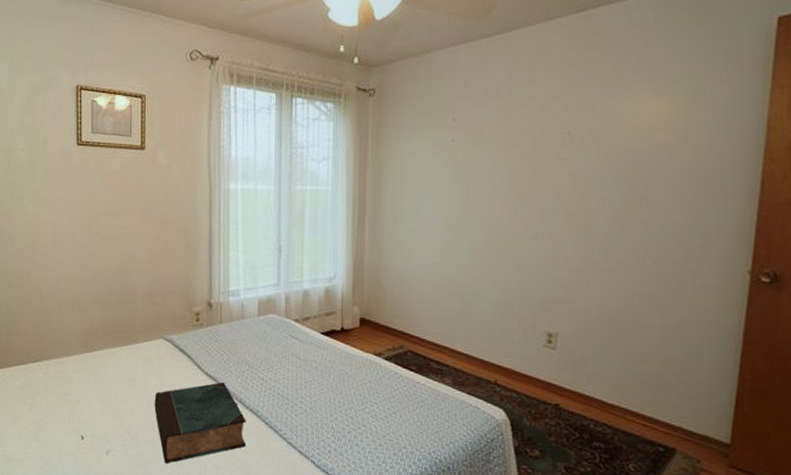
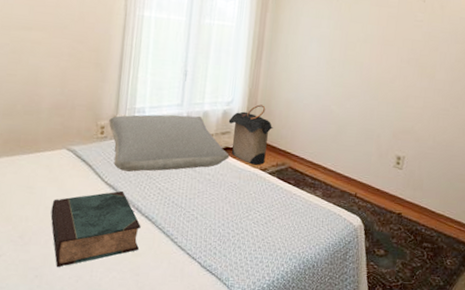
pillow: none [203,295,337,361] -> present [109,114,230,172]
laundry hamper: none [332,279,385,350] -> present [228,104,273,165]

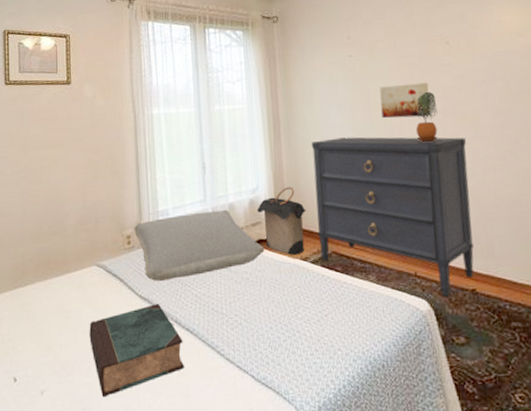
dresser: none [278,67,422,217] -> present [311,137,475,297]
wall art: none [355,29,400,63] -> present [379,82,430,119]
potted plant: none [380,41,404,86] -> present [415,91,438,143]

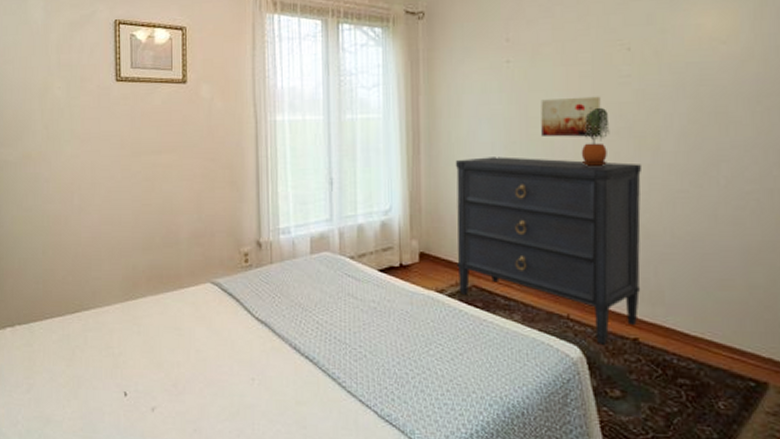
book: present [89,303,184,398] -> none [202,327,302,420]
pillow: present [134,209,265,281] -> none [252,231,396,304]
laundry hamper: present [257,187,307,255] -> none [389,210,446,286]

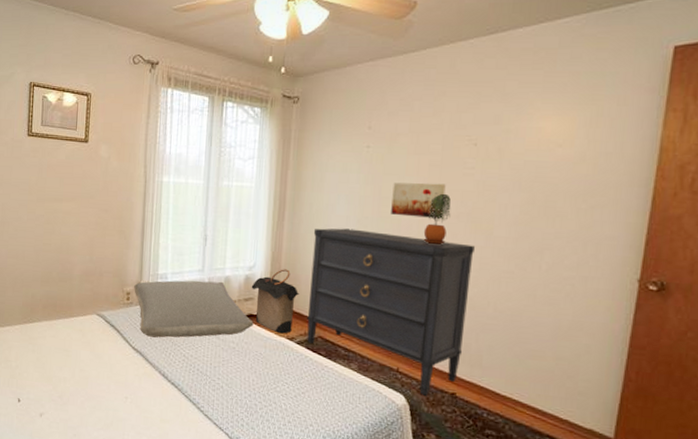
pillow: none [252,231,396,304] -> present [134,280,254,338]
laundry hamper: none [389,210,446,286] -> present [251,269,300,334]

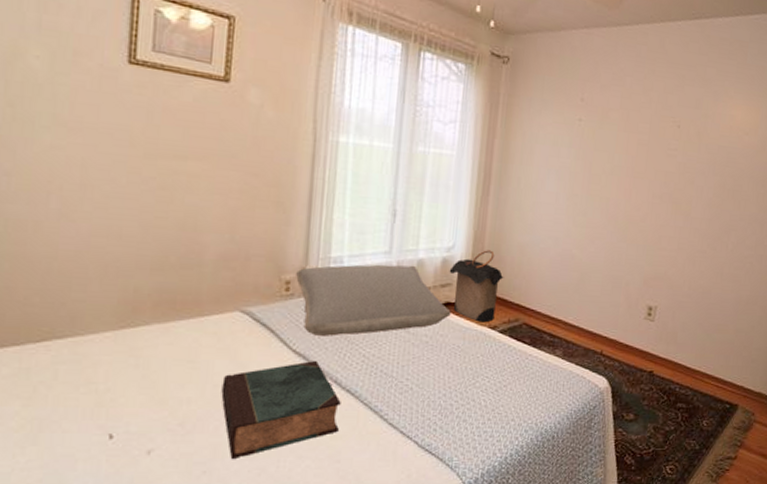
book: none [85,356,168,429] -> present [221,360,341,460]
dresser: present [307,228,476,396] -> none [511,205,676,376]
wall art: present [391,182,446,219] -> none [600,159,652,199]
potted plant: present [423,193,451,245] -> none [629,173,656,225]

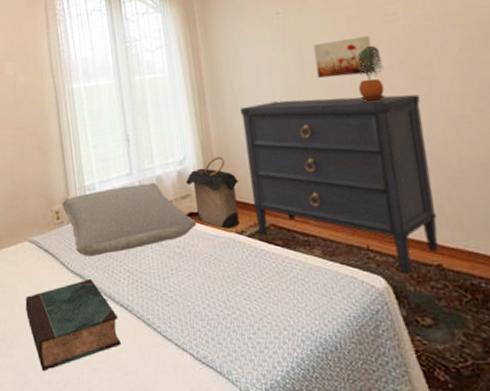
dresser: none [511,205,676,376] -> present [239,94,439,273]
wall art: none [600,159,652,199] -> present [313,35,375,78]
potted plant: none [629,173,656,225] -> present [357,45,386,102]

